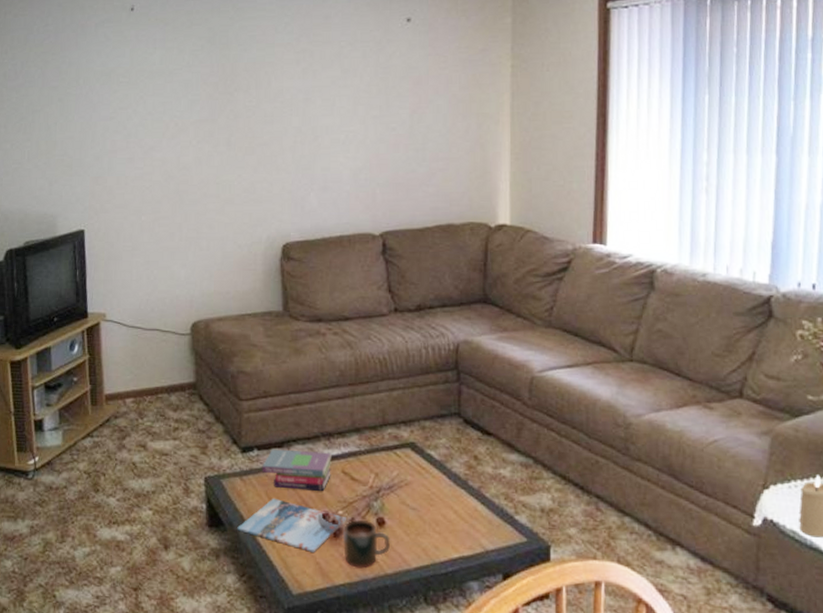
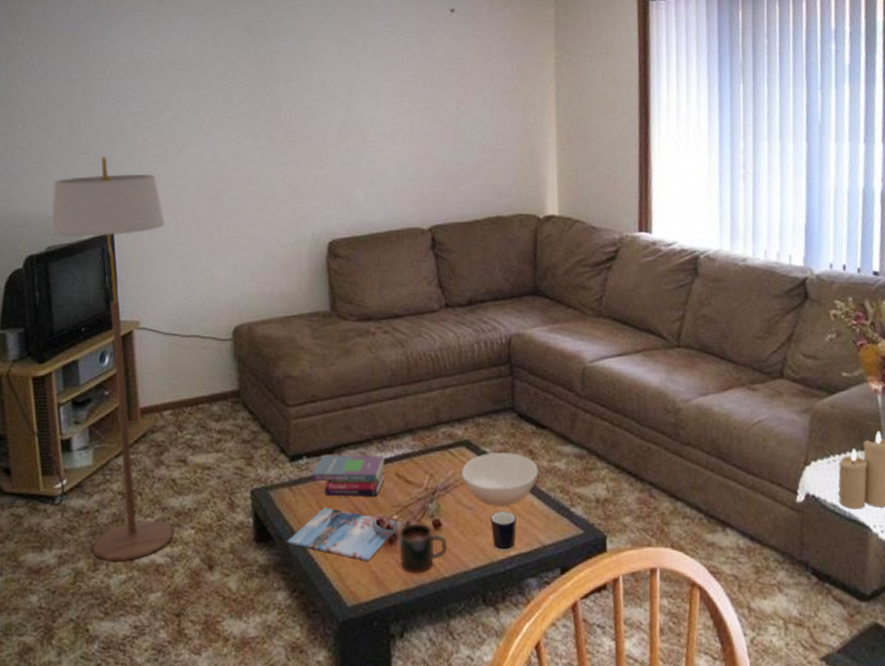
floor lamp: none [28,158,133,536] -> present [51,156,174,562]
bowl: none [407,456,483,509] -> present [462,453,538,506]
mug: none [433,514,459,554] -> present [490,511,517,552]

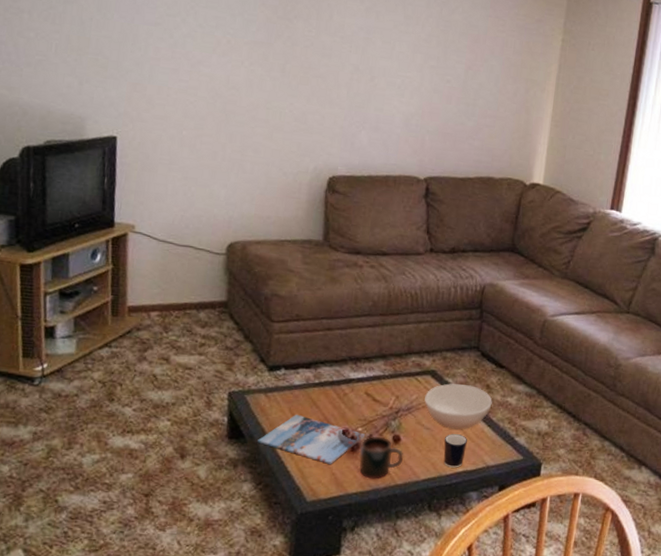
floor lamp: present [51,156,174,562] -> none [51,60,170,444]
books: present [312,455,385,497] -> none [287,369,357,410]

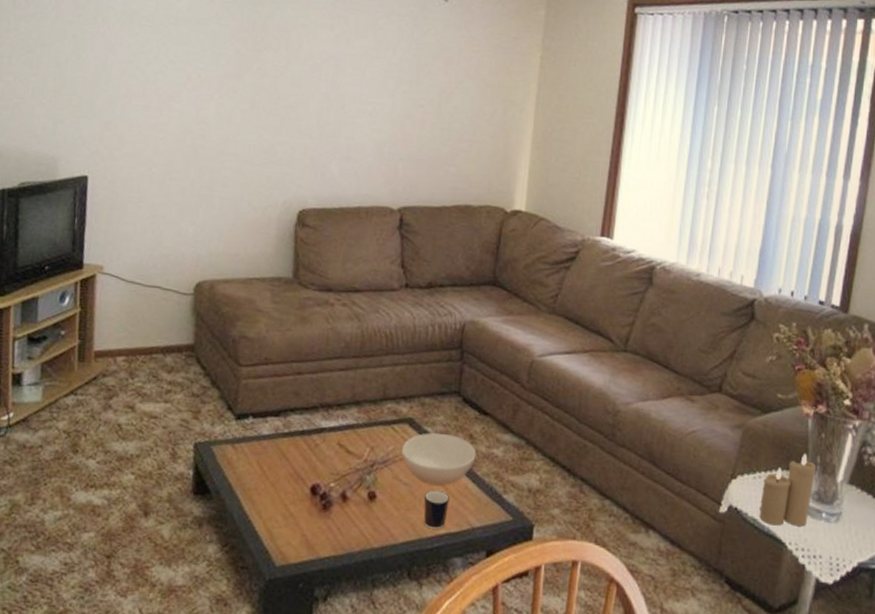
magazine: present [257,414,366,464] -> none [224,467,339,524]
mug: present [358,435,404,480] -> none [331,492,381,542]

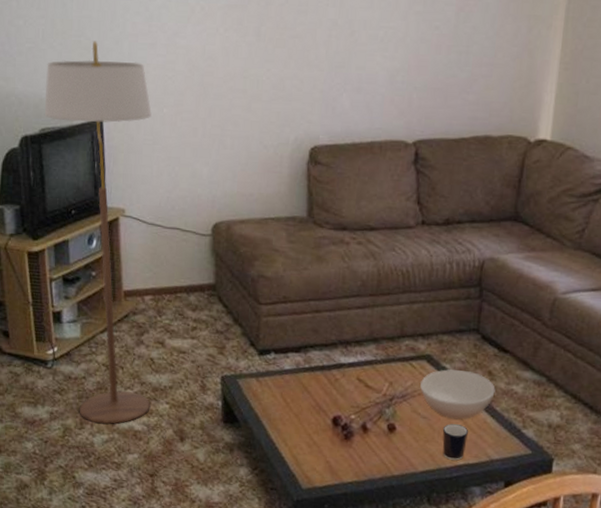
floor lamp: none [25,100,140,500] -> present [44,41,152,425]

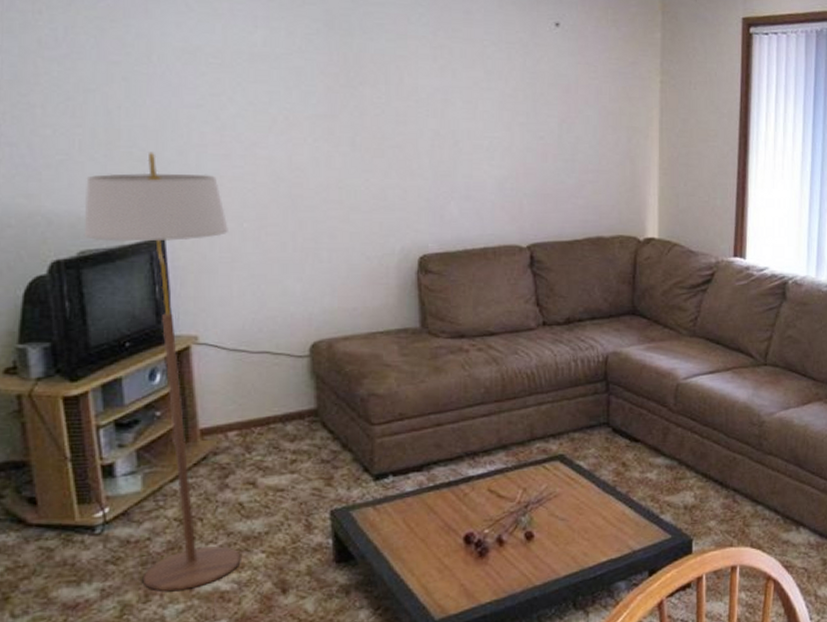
bowl: present [420,369,496,420] -> none [556,465,631,516]
mug: present [442,424,468,461] -> none [582,521,608,559]

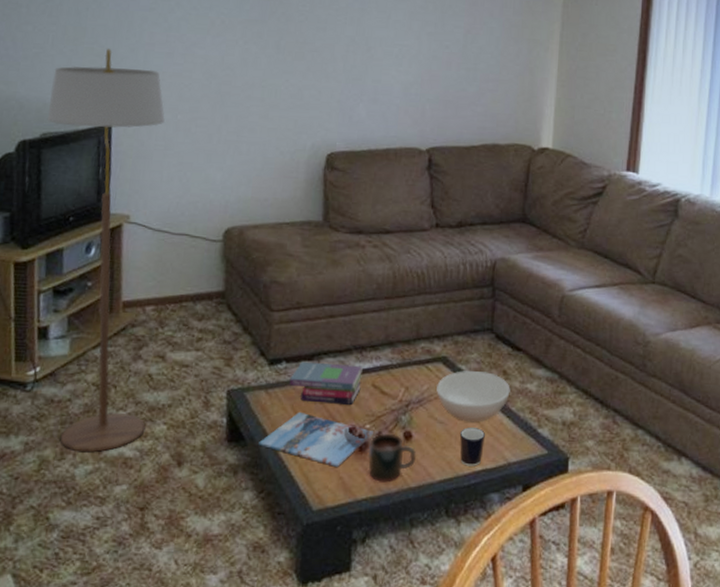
magazine: none [371,524,494,575] -> present [259,411,374,467]
books: none [398,472,476,513] -> present [289,361,363,405]
mug: none [488,535,540,585] -> present [367,433,417,483]
bowl: none [556,465,631,516] -> present [436,371,511,423]
mug: none [582,521,608,559] -> present [459,427,485,466]

